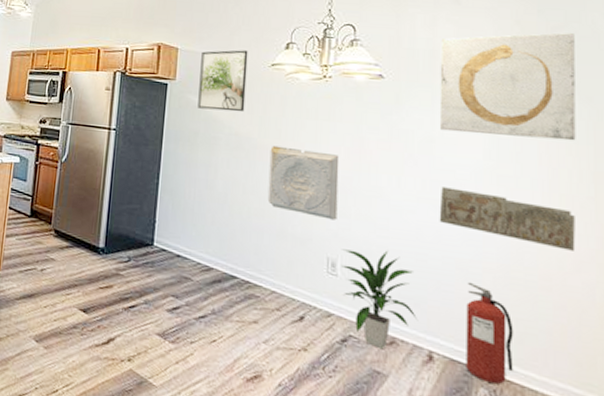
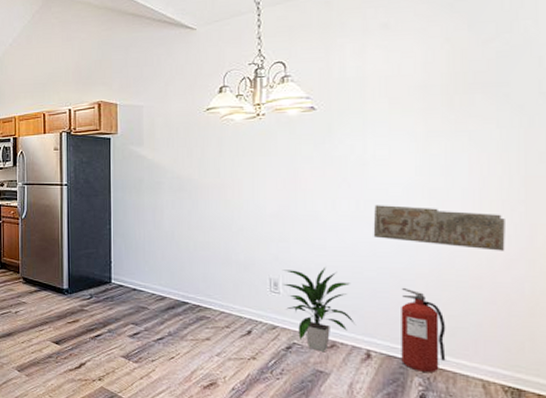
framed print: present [198,50,248,112] -> none [140,98,184,158]
decorative wall panel: present [267,145,340,221] -> none [211,184,277,245]
wall art: present [439,33,576,141] -> none [370,44,507,153]

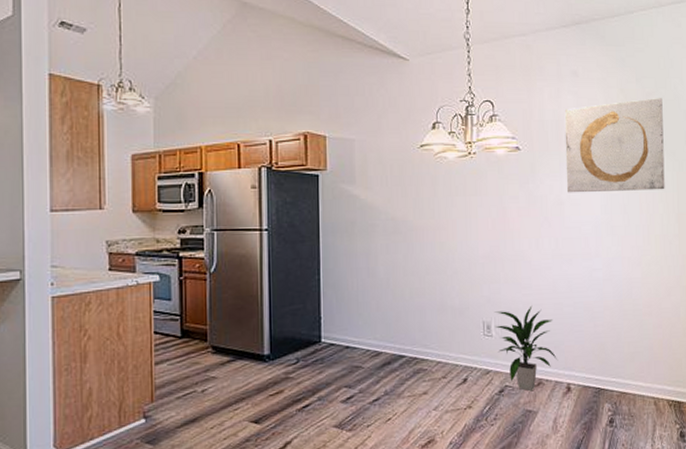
wall art: none [370,44,507,153] -> present [564,98,665,193]
relief sculpture: present [373,205,505,251] -> none [570,242,667,280]
fire extinguisher: present [401,287,446,372] -> none [593,319,628,398]

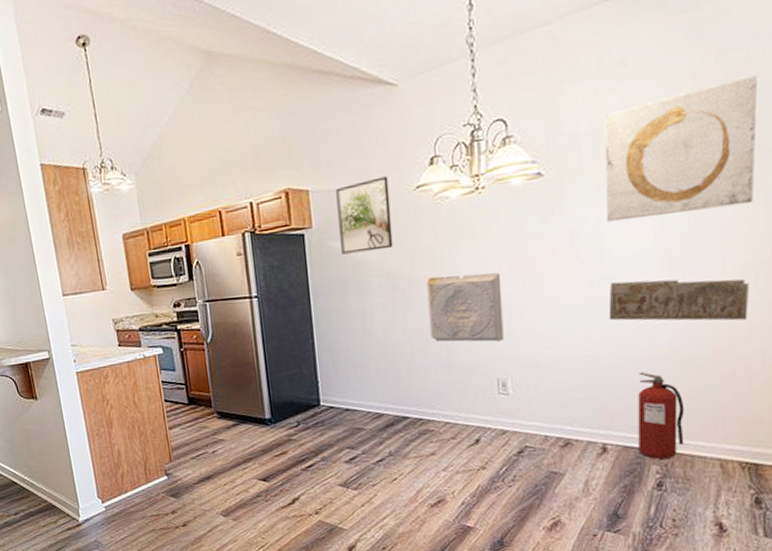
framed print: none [351,133,399,197] -> present [336,176,393,255]
decorative wall panel: none [426,225,489,287] -> present [426,273,504,342]
indoor plant: present [495,305,558,392] -> none [512,359,592,453]
relief sculpture: none [570,242,667,280] -> present [608,279,749,321]
fire extinguisher: none [593,319,628,398] -> present [638,371,684,459]

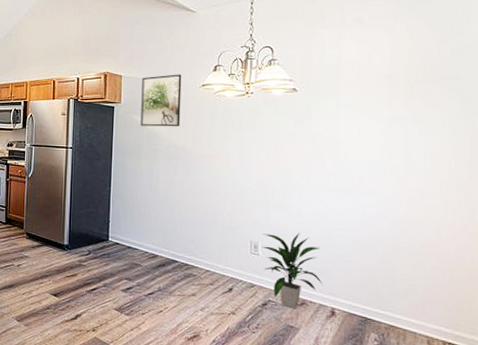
decorative wall panel: present [426,273,504,342] -> none [201,153,260,211]
indoor plant: none [512,359,592,453] -> present [262,232,324,310]
wall art: present [604,75,757,223] -> none [343,44,459,135]
relief sculpture: present [608,279,749,321] -> none [341,179,452,224]
fire extinguisher: present [638,371,684,459] -> none [361,253,399,329]

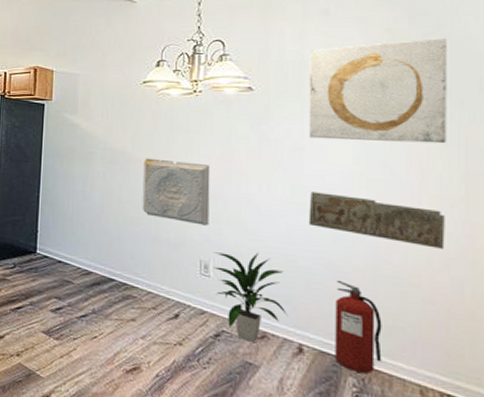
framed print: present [140,74,182,127] -> none [73,69,120,128]
decorative wall panel: none [201,153,260,211] -> present [142,158,211,226]
relief sculpture: none [341,179,452,224] -> present [308,192,445,249]
wall art: none [343,44,459,135] -> present [308,38,447,144]
fire extinguisher: none [361,253,399,329] -> present [335,279,382,374]

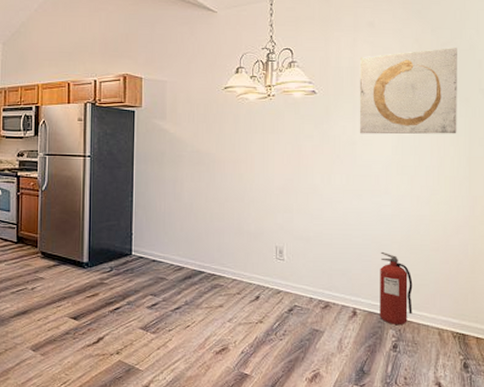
decorative wall panel: present [142,158,211,226] -> none [226,158,283,216]
indoor plant: present [214,252,289,343] -> none [287,235,346,313]
relief sculpture: present [308,192,445,249] -> none [360,180,455,219]

